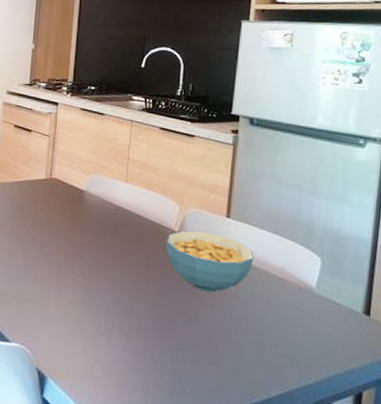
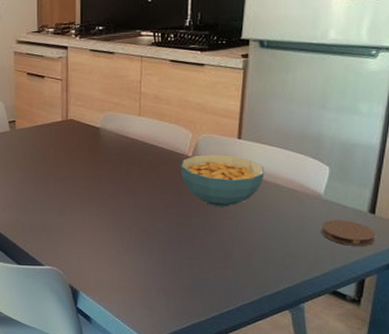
coaster: none [314,318,371,353] -> present [321,220,375,246]

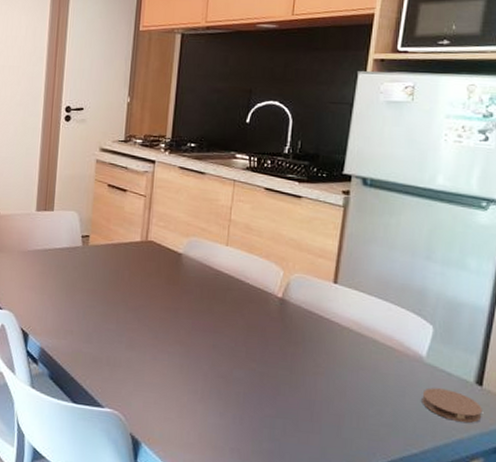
cereal bowl: present [181,154,265,207] -> none [268,296,362,360]

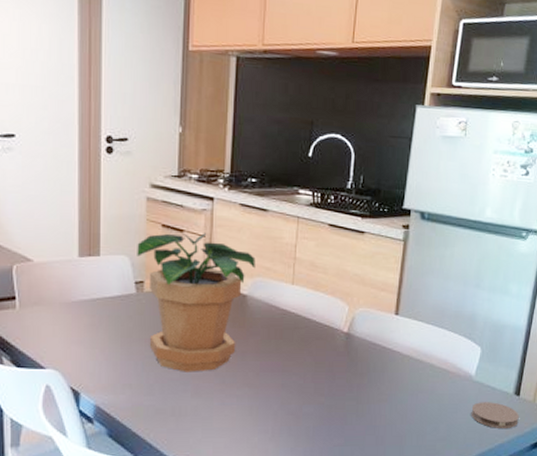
potted plant: none [85,193,192,325] -> present [137,233,256,372]

